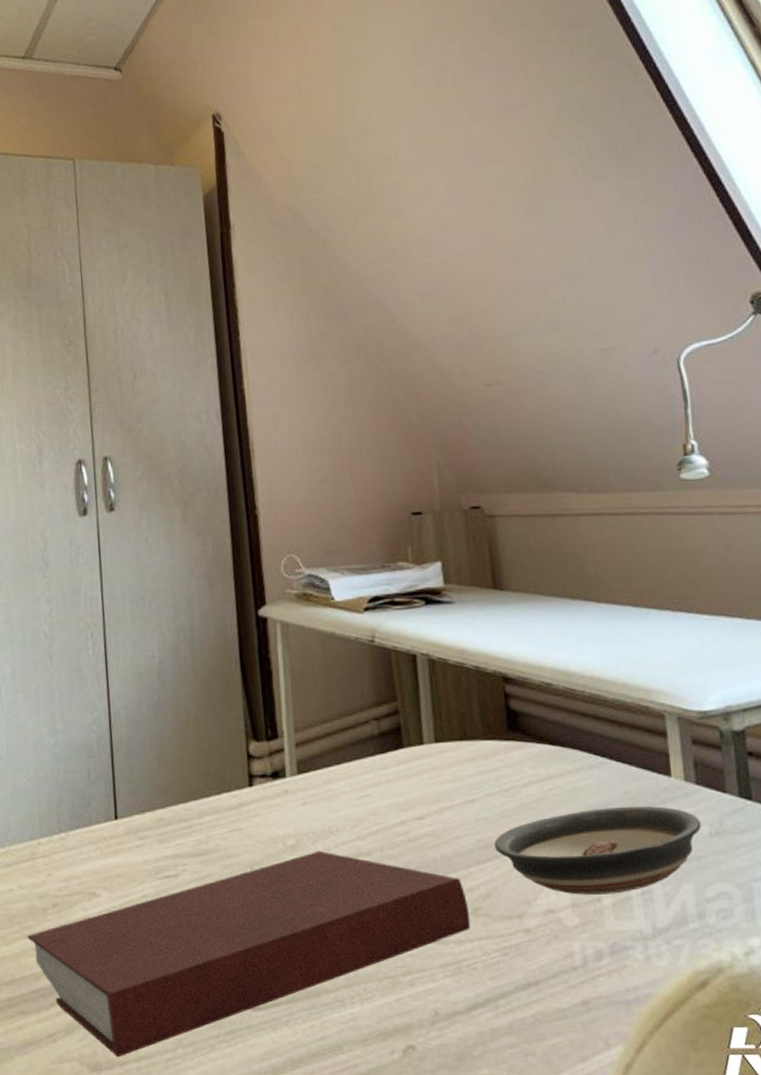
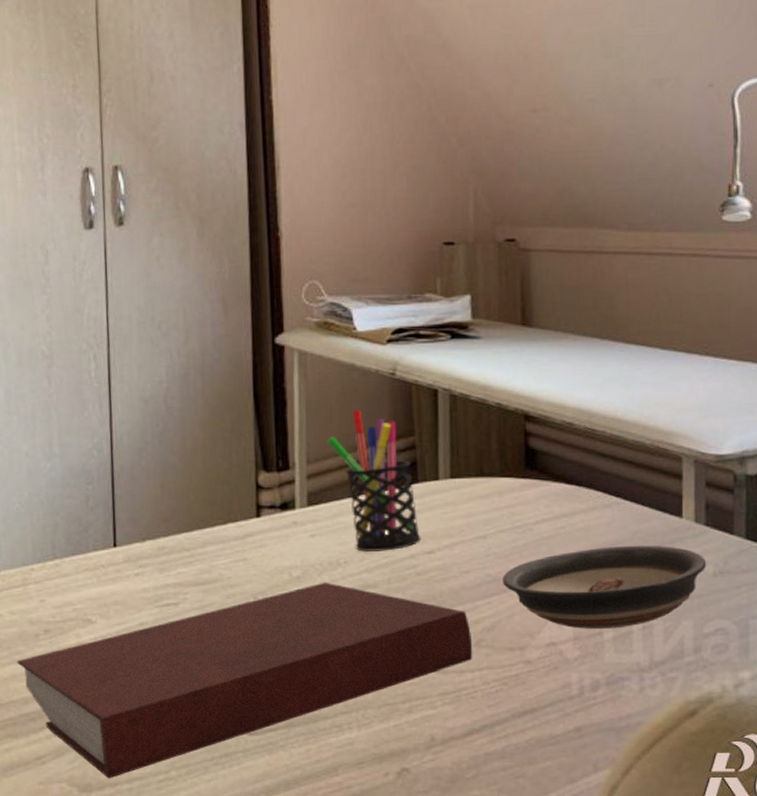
pen holder: none [312,677,411,819] -> present [327,410,422,552]

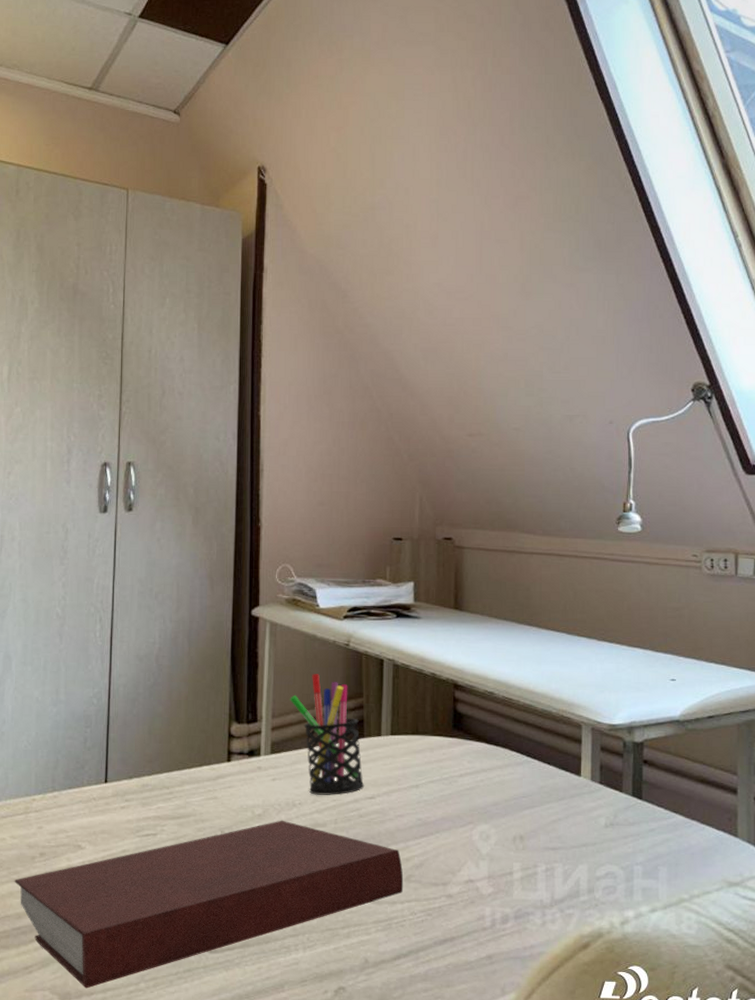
saucer: present [503,545,707,629] -> none [431,798,600,870]

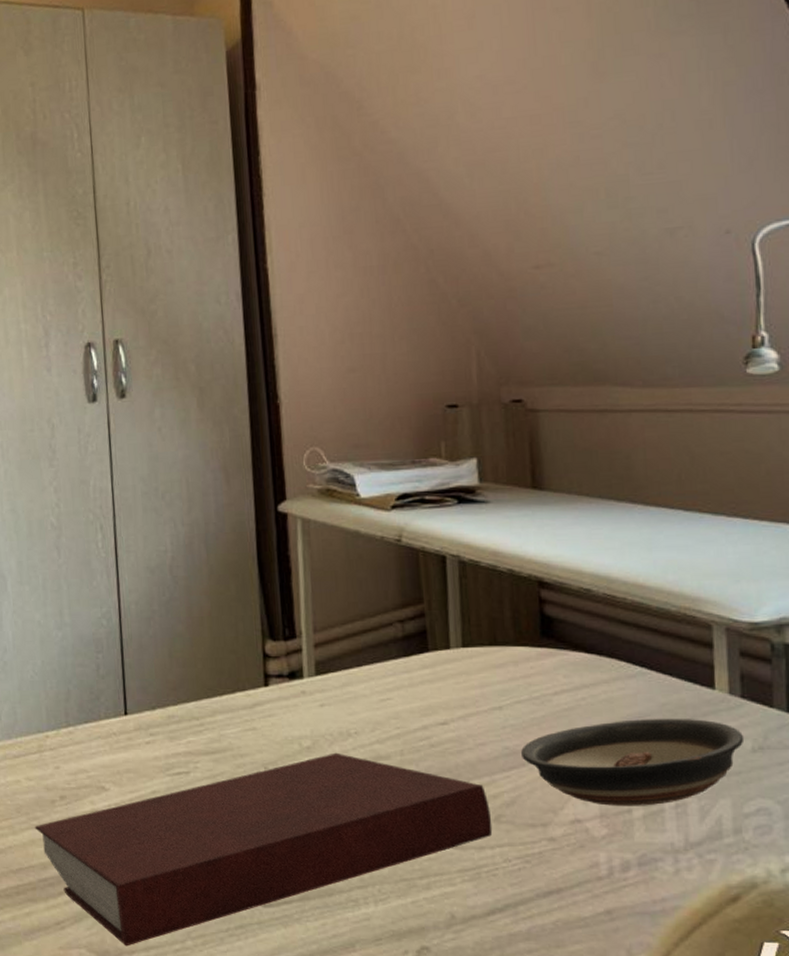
pen holder: present [290,674,365,795] -> none [333,577,434,722]
saucer: none [431,798,600,870] -> present [521,718,745,806]

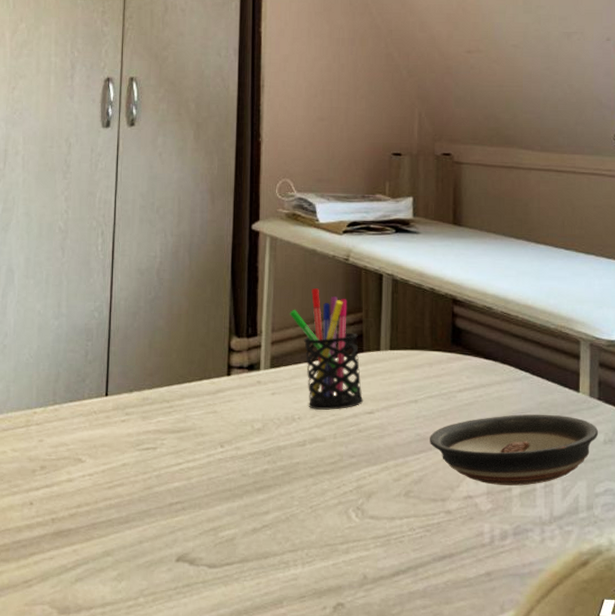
notebook: present [34,752,493,947] -> none [14,434,403,603]
pen holder: none [333,577,434,722] -> present [289,288,364,410]

